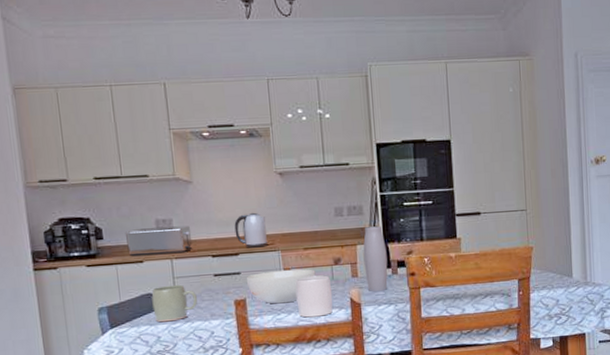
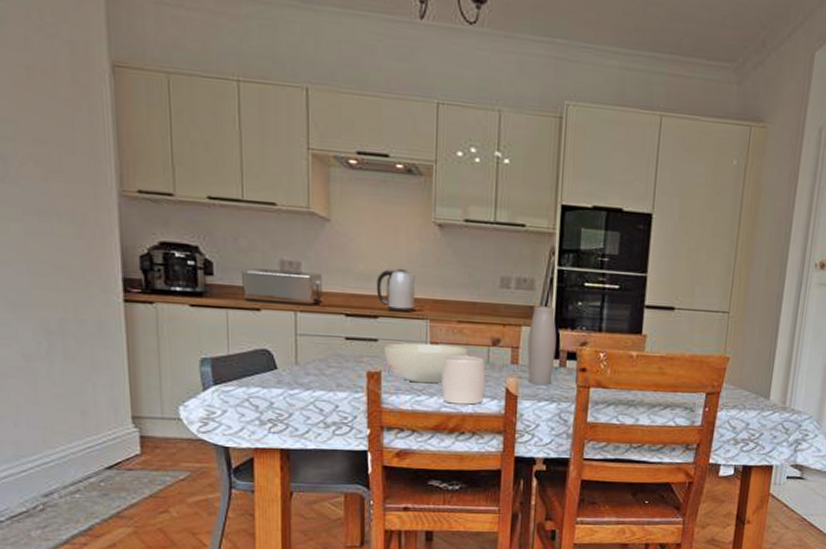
mug: present [151,284,198,323] -> none [267,342,323,387]

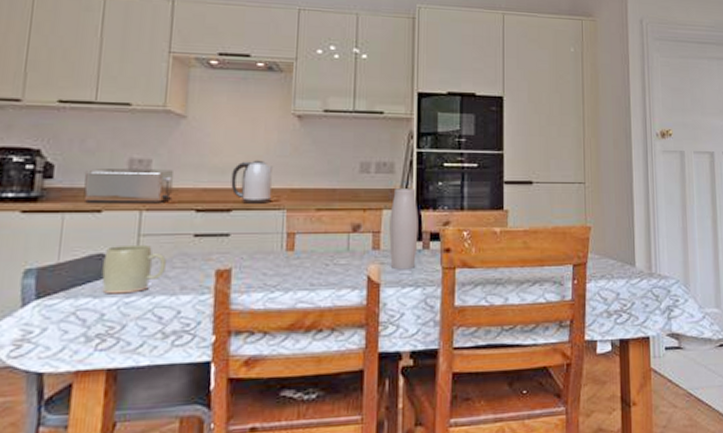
mug: none [267,342,323,387] -> present [101,244,167,294]
bowl: present [383,343,469,384] -> none [235,234,327,278]
mug: present [441,355,486,405] -> none [297,244,346,298]

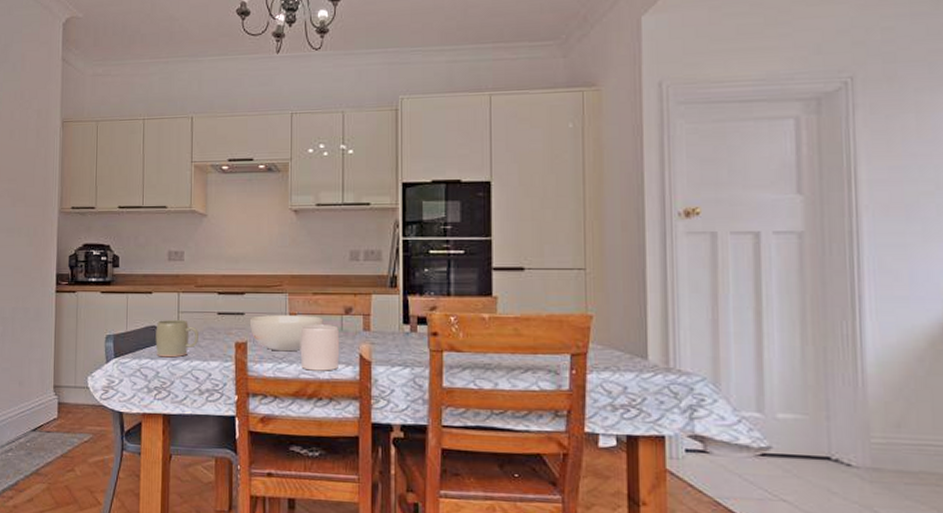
toaster: present [83,167,174,204] -> none [139,258,201,287]
kettle: present [231,159,272,204] -> none [243,250,276,288]
bowl: none [235,234,327,278] -> present [249,314,323,352]
mug: none [297,244,346,298] -> present [300,324,340,371]
vase: present [389,189,419,270] -> none [378,275,406,351]

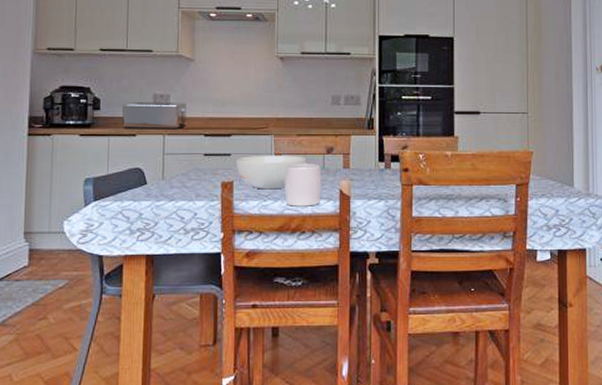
toaster: none [139,258,201,287] -> present [122,101,187,130]
mug: present [155,319,200,358] -> none [139,161,185,199]

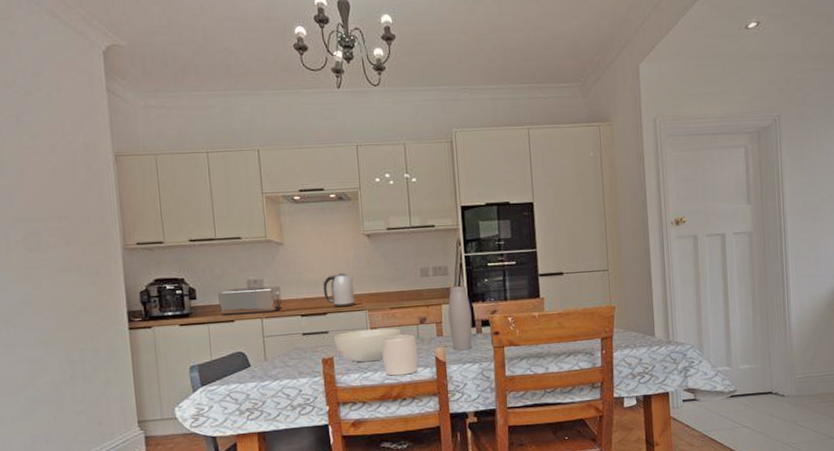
kettle: none [230,94,262,130] -> present [323,273,356,308]
vase: none [357,118,381,186] -> present [448,286,472,351]

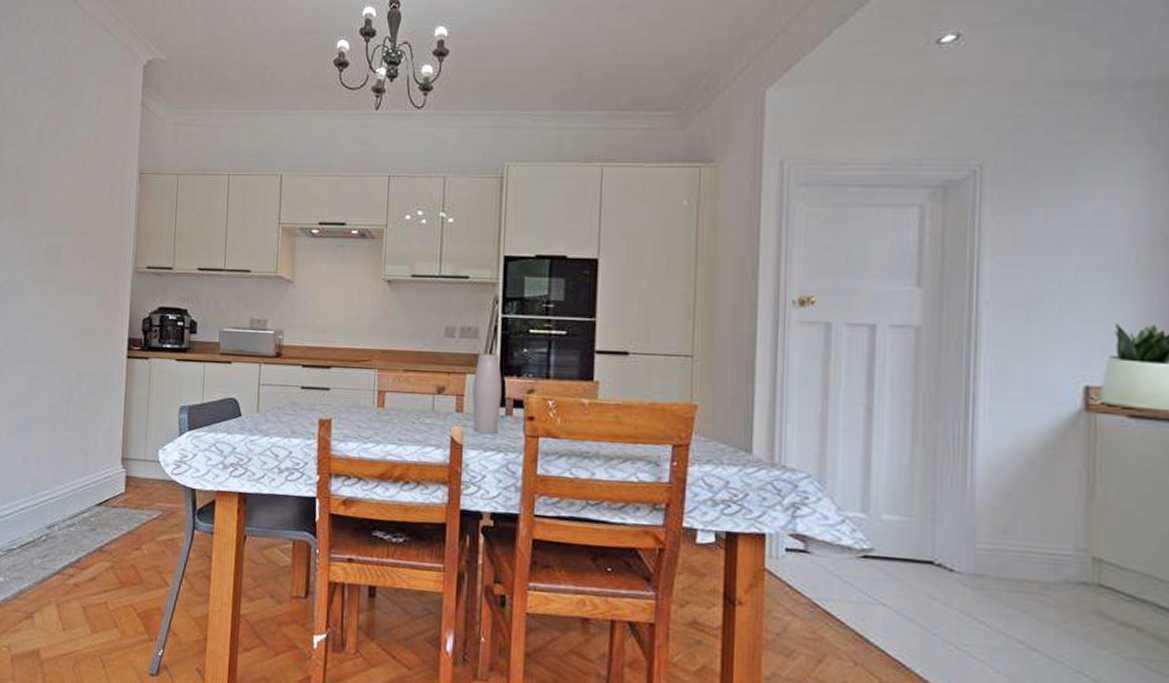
kettle: present [323,273,356,308] -> none [330,322,365,363]
bowl: present [333,328,402,363] -> none [334,391,414,432]
mug: present [381,334,419,376] -> none [387,403,431,454]

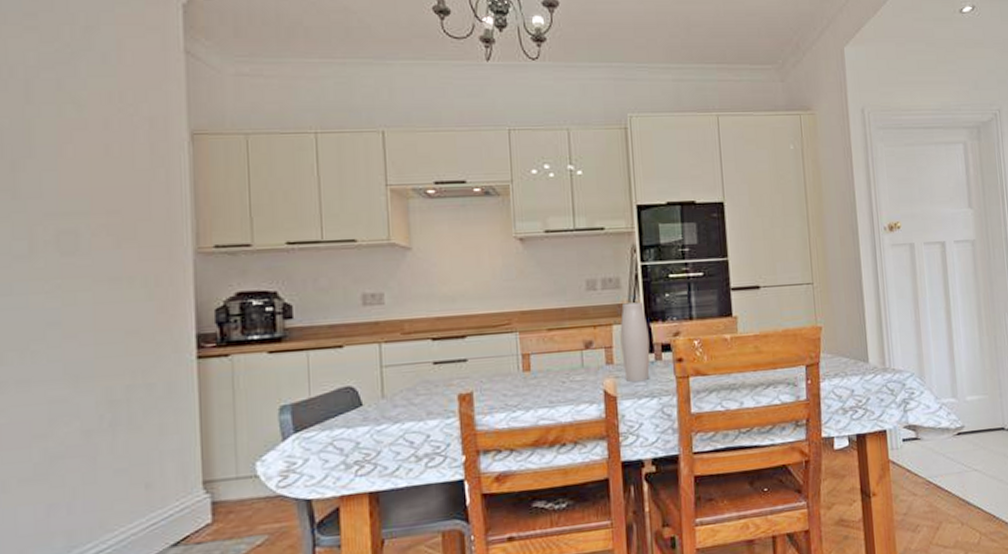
toaster: present [218,325,285,359] -> none [321,301,408,340]

